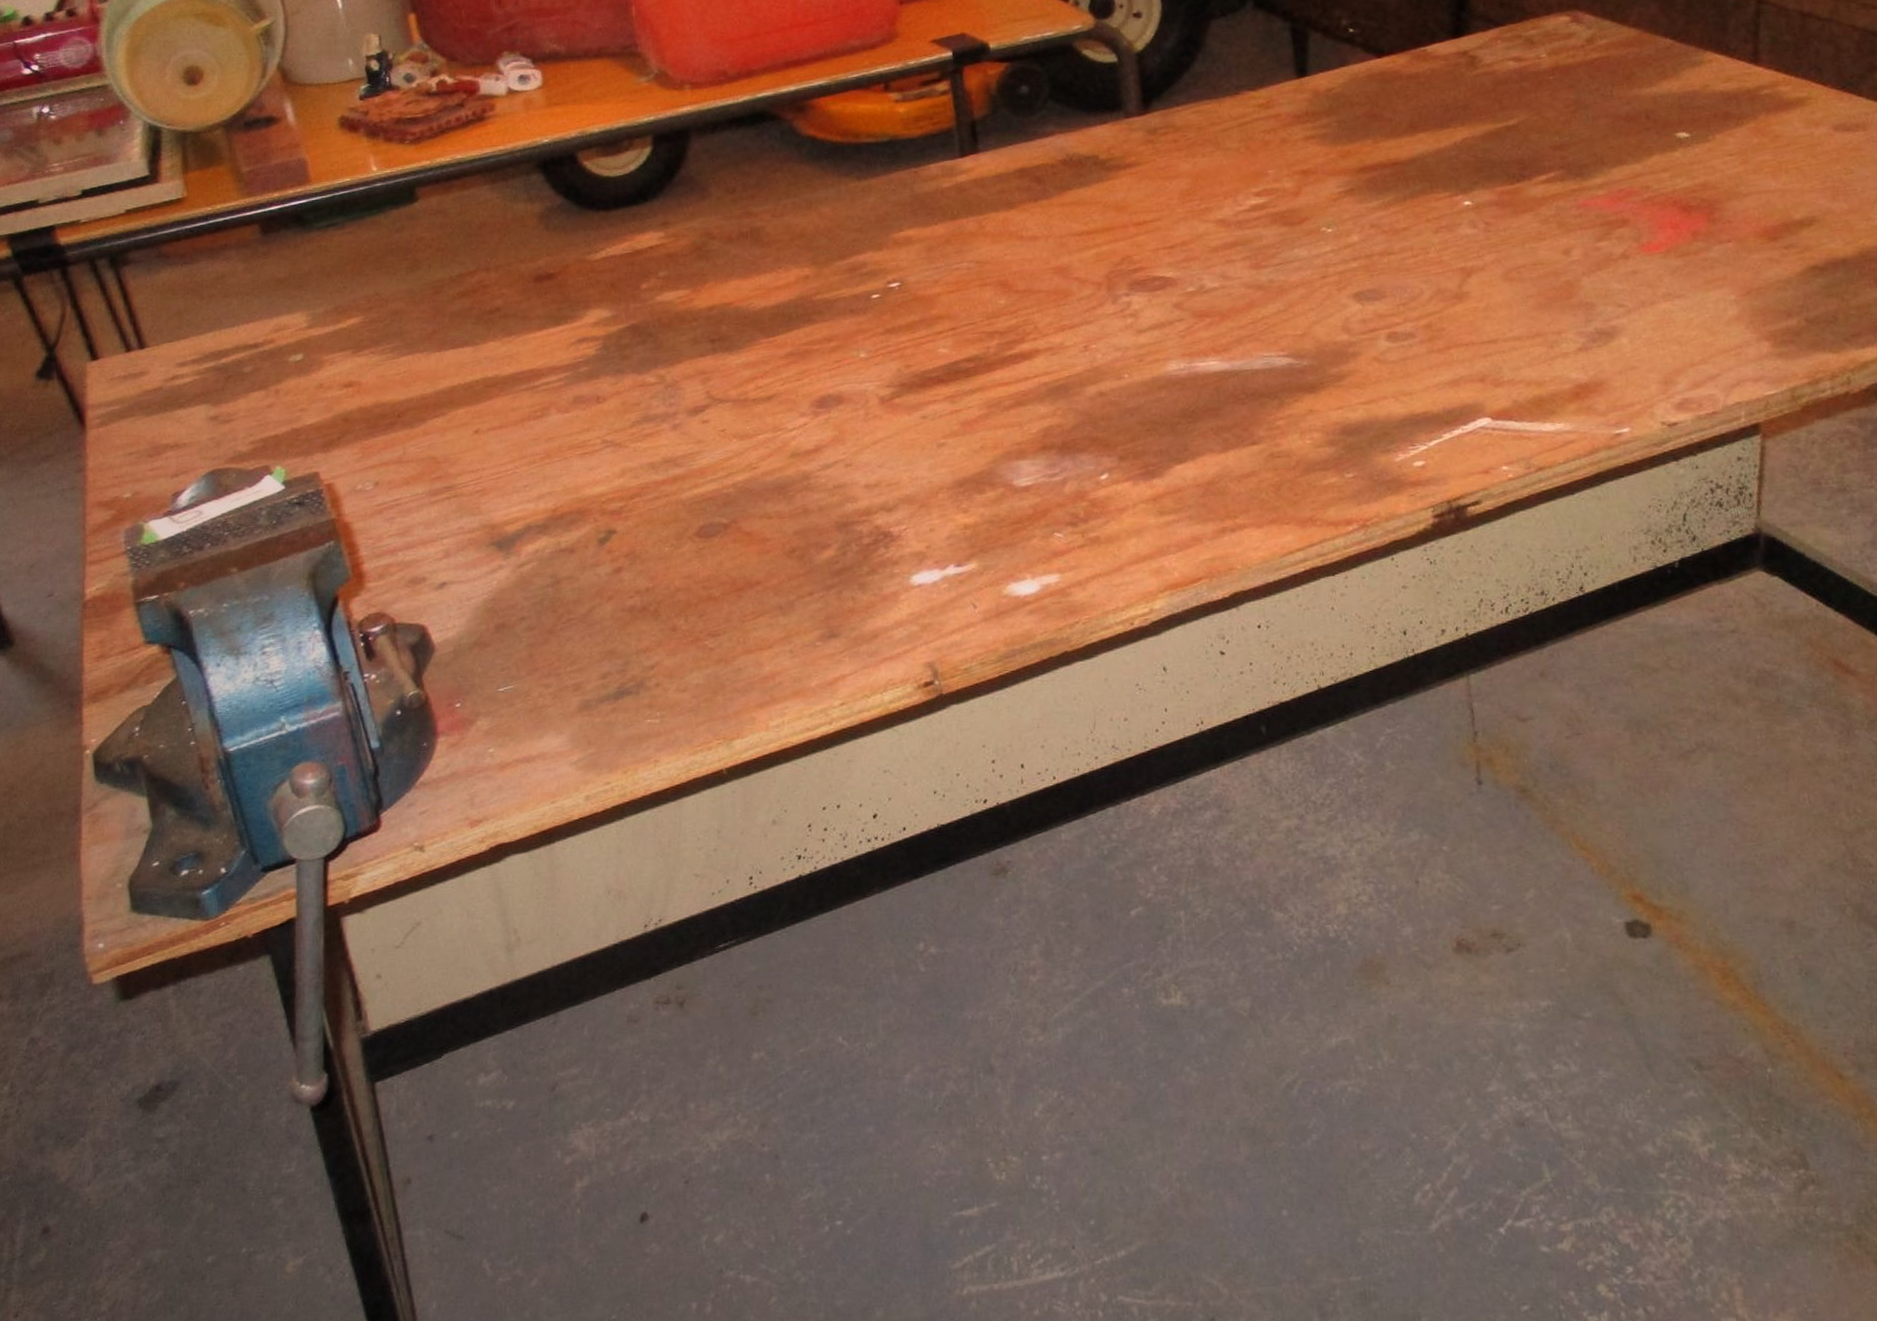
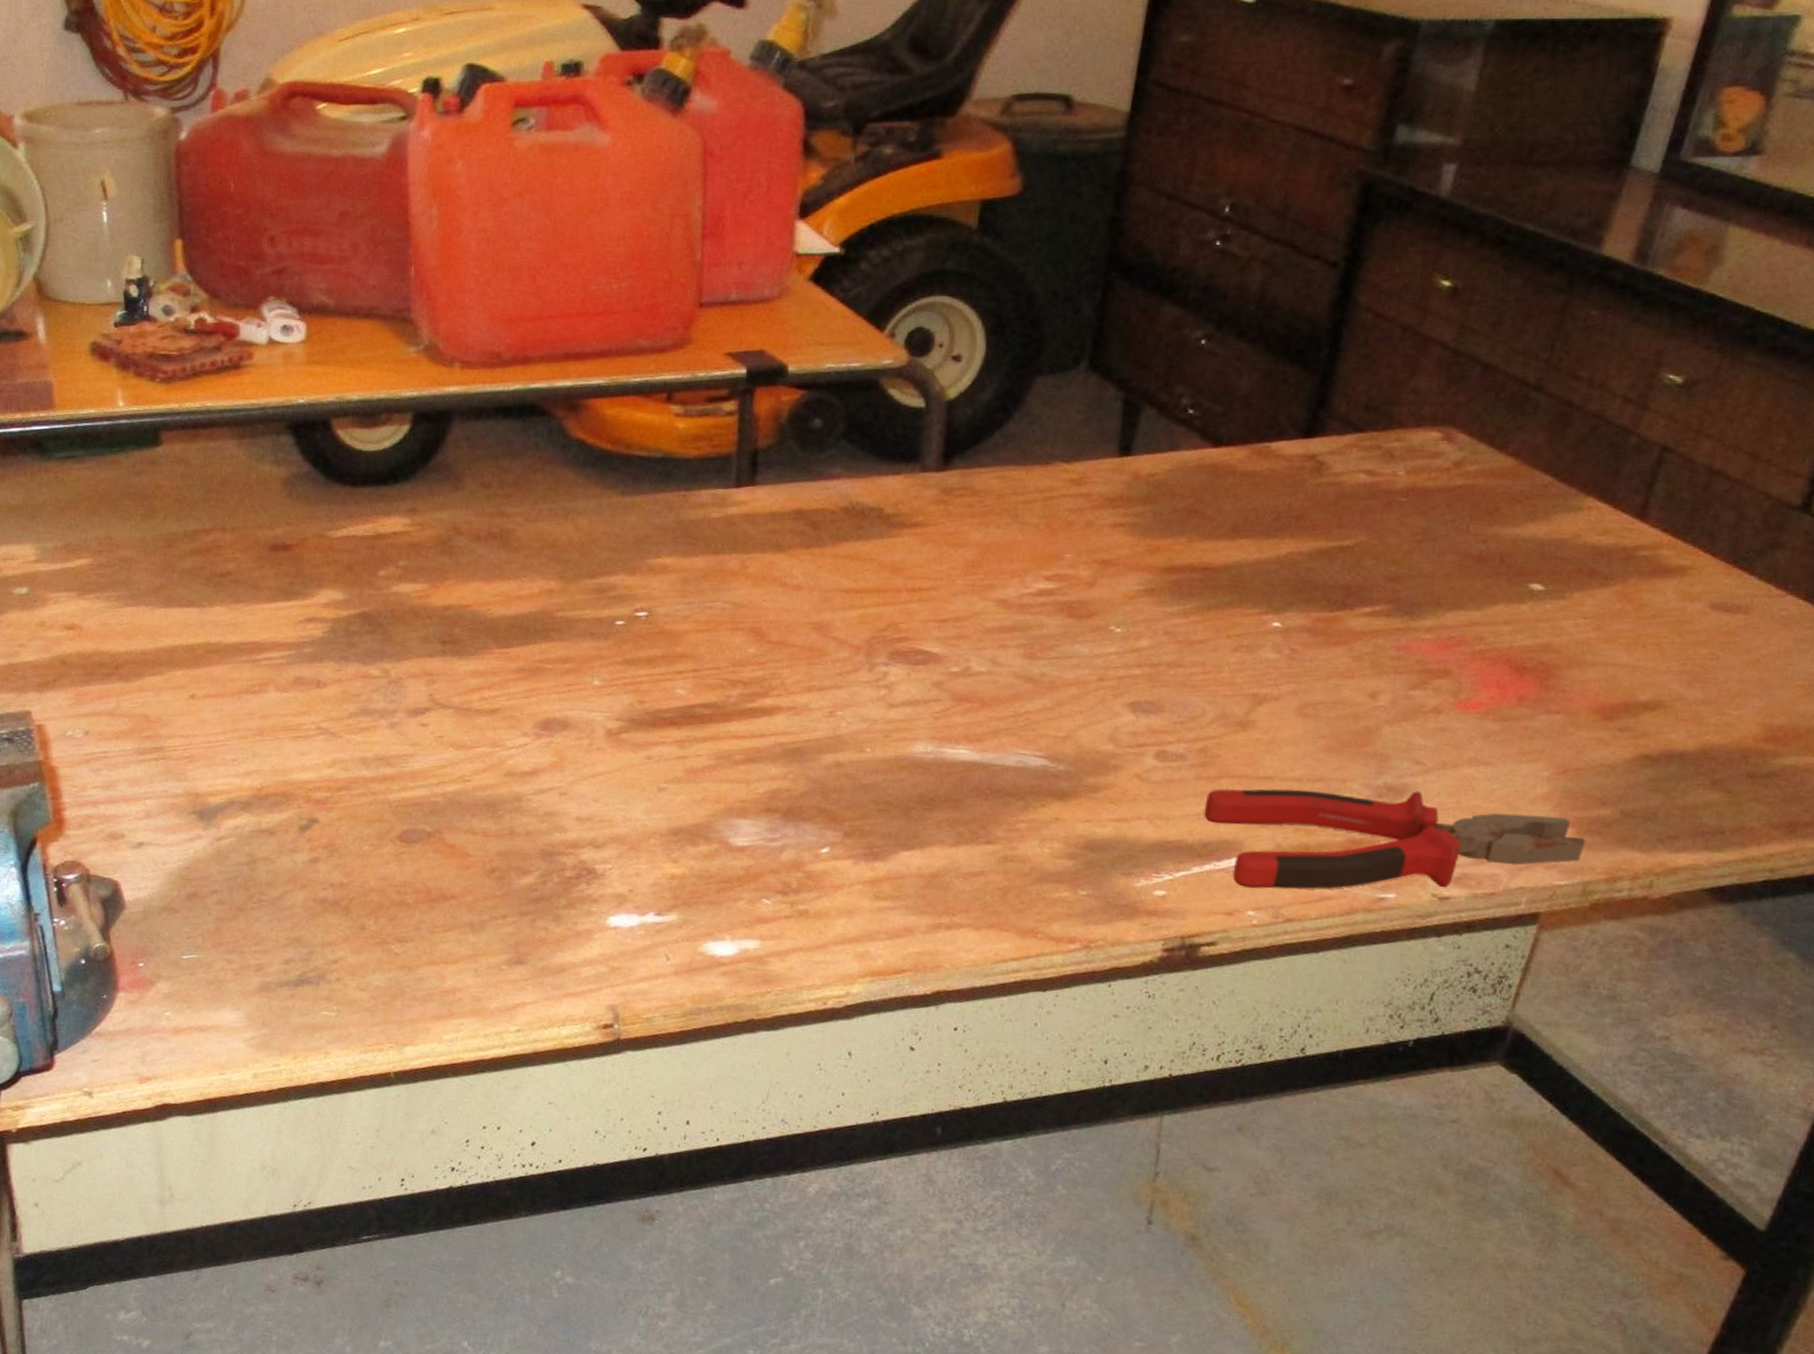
pliers: none [1441,330,1783,445] -> present [1204,789,1585,889]

